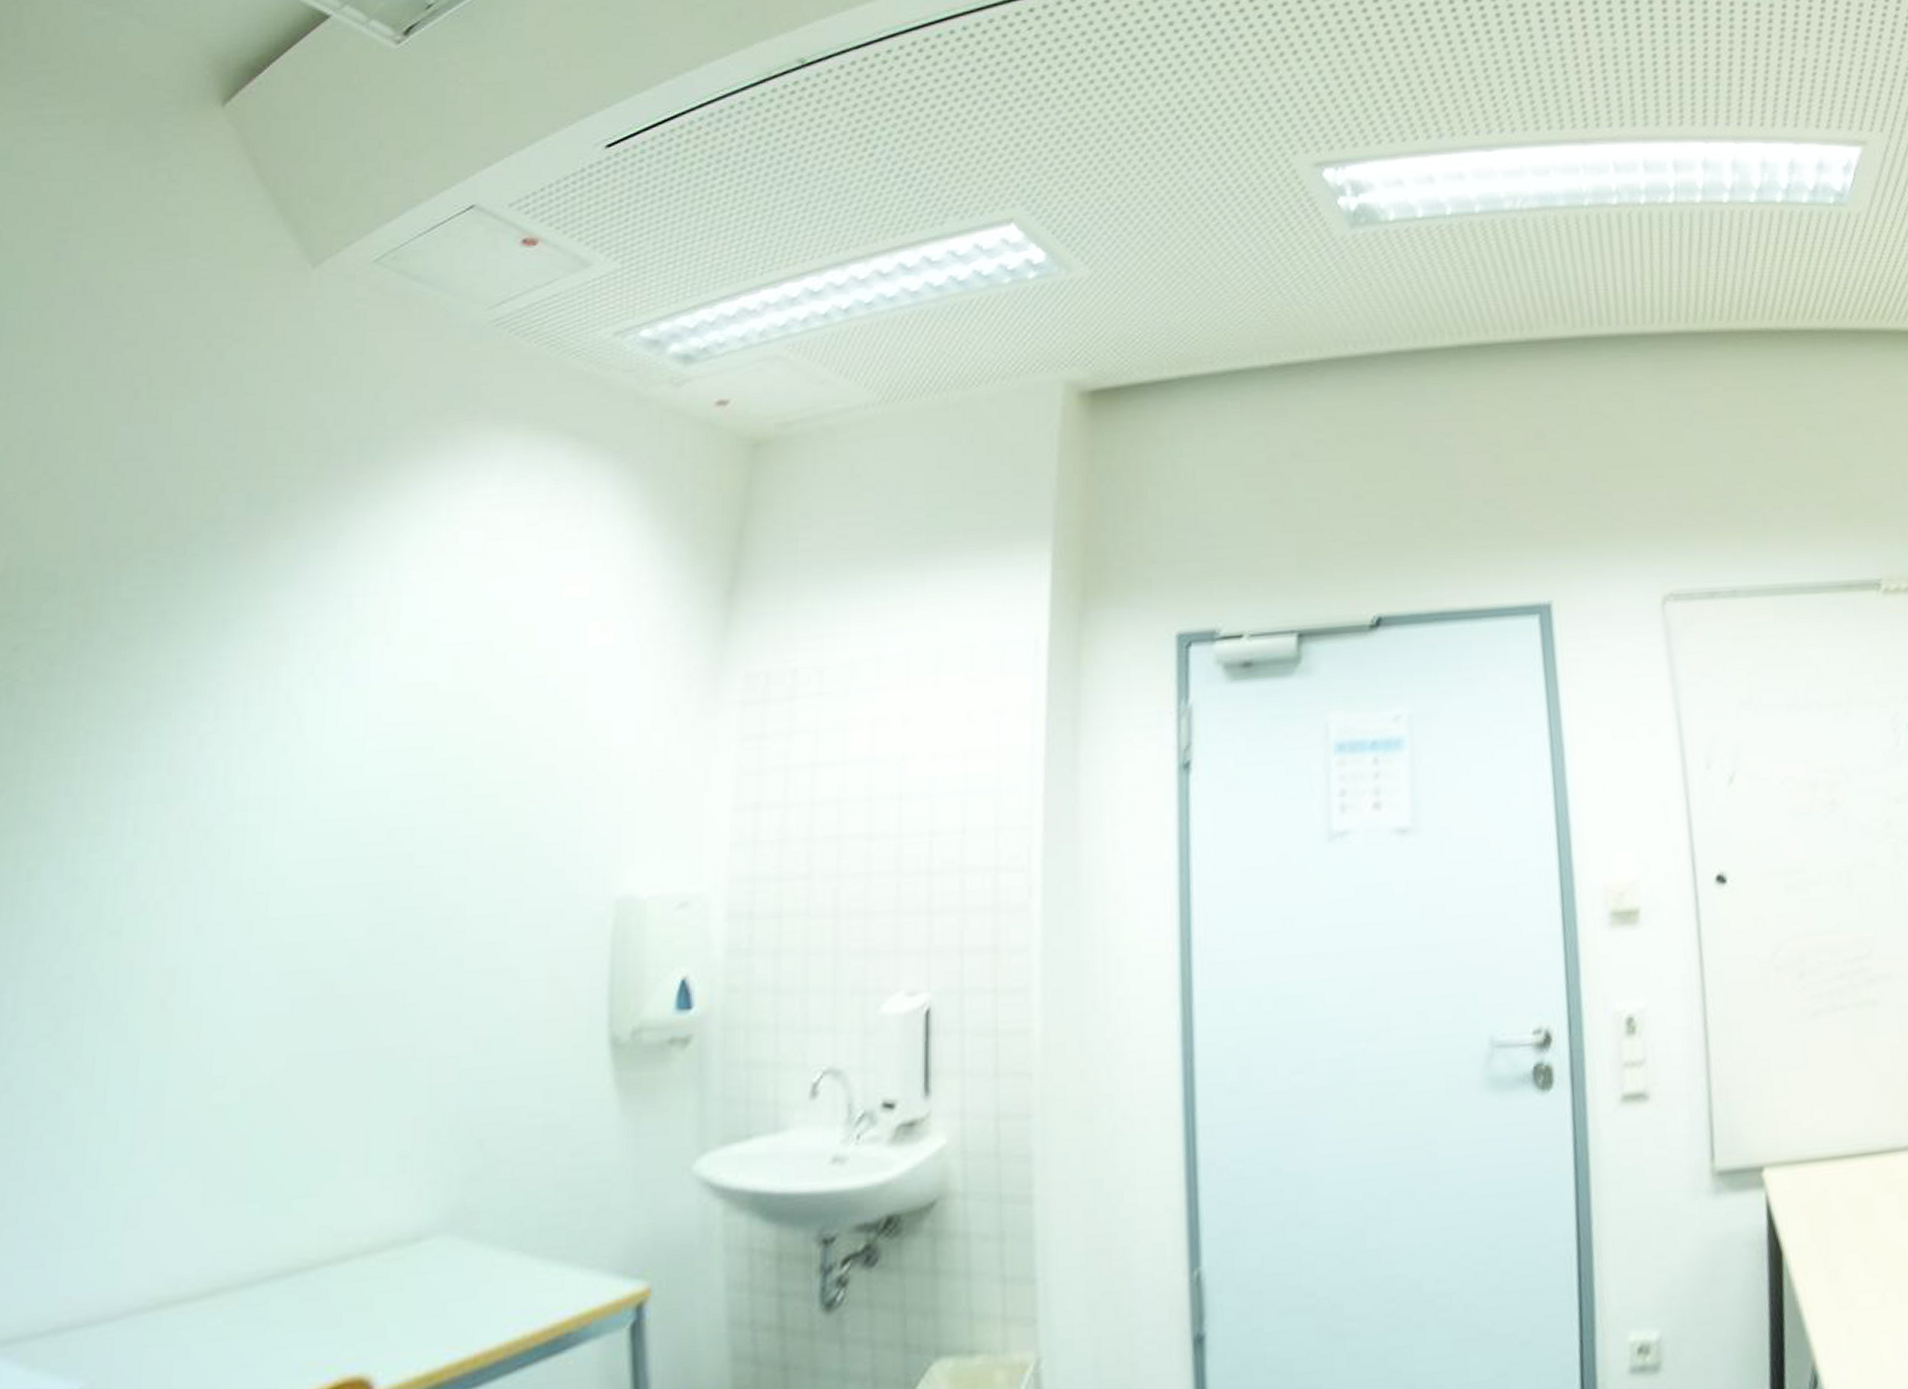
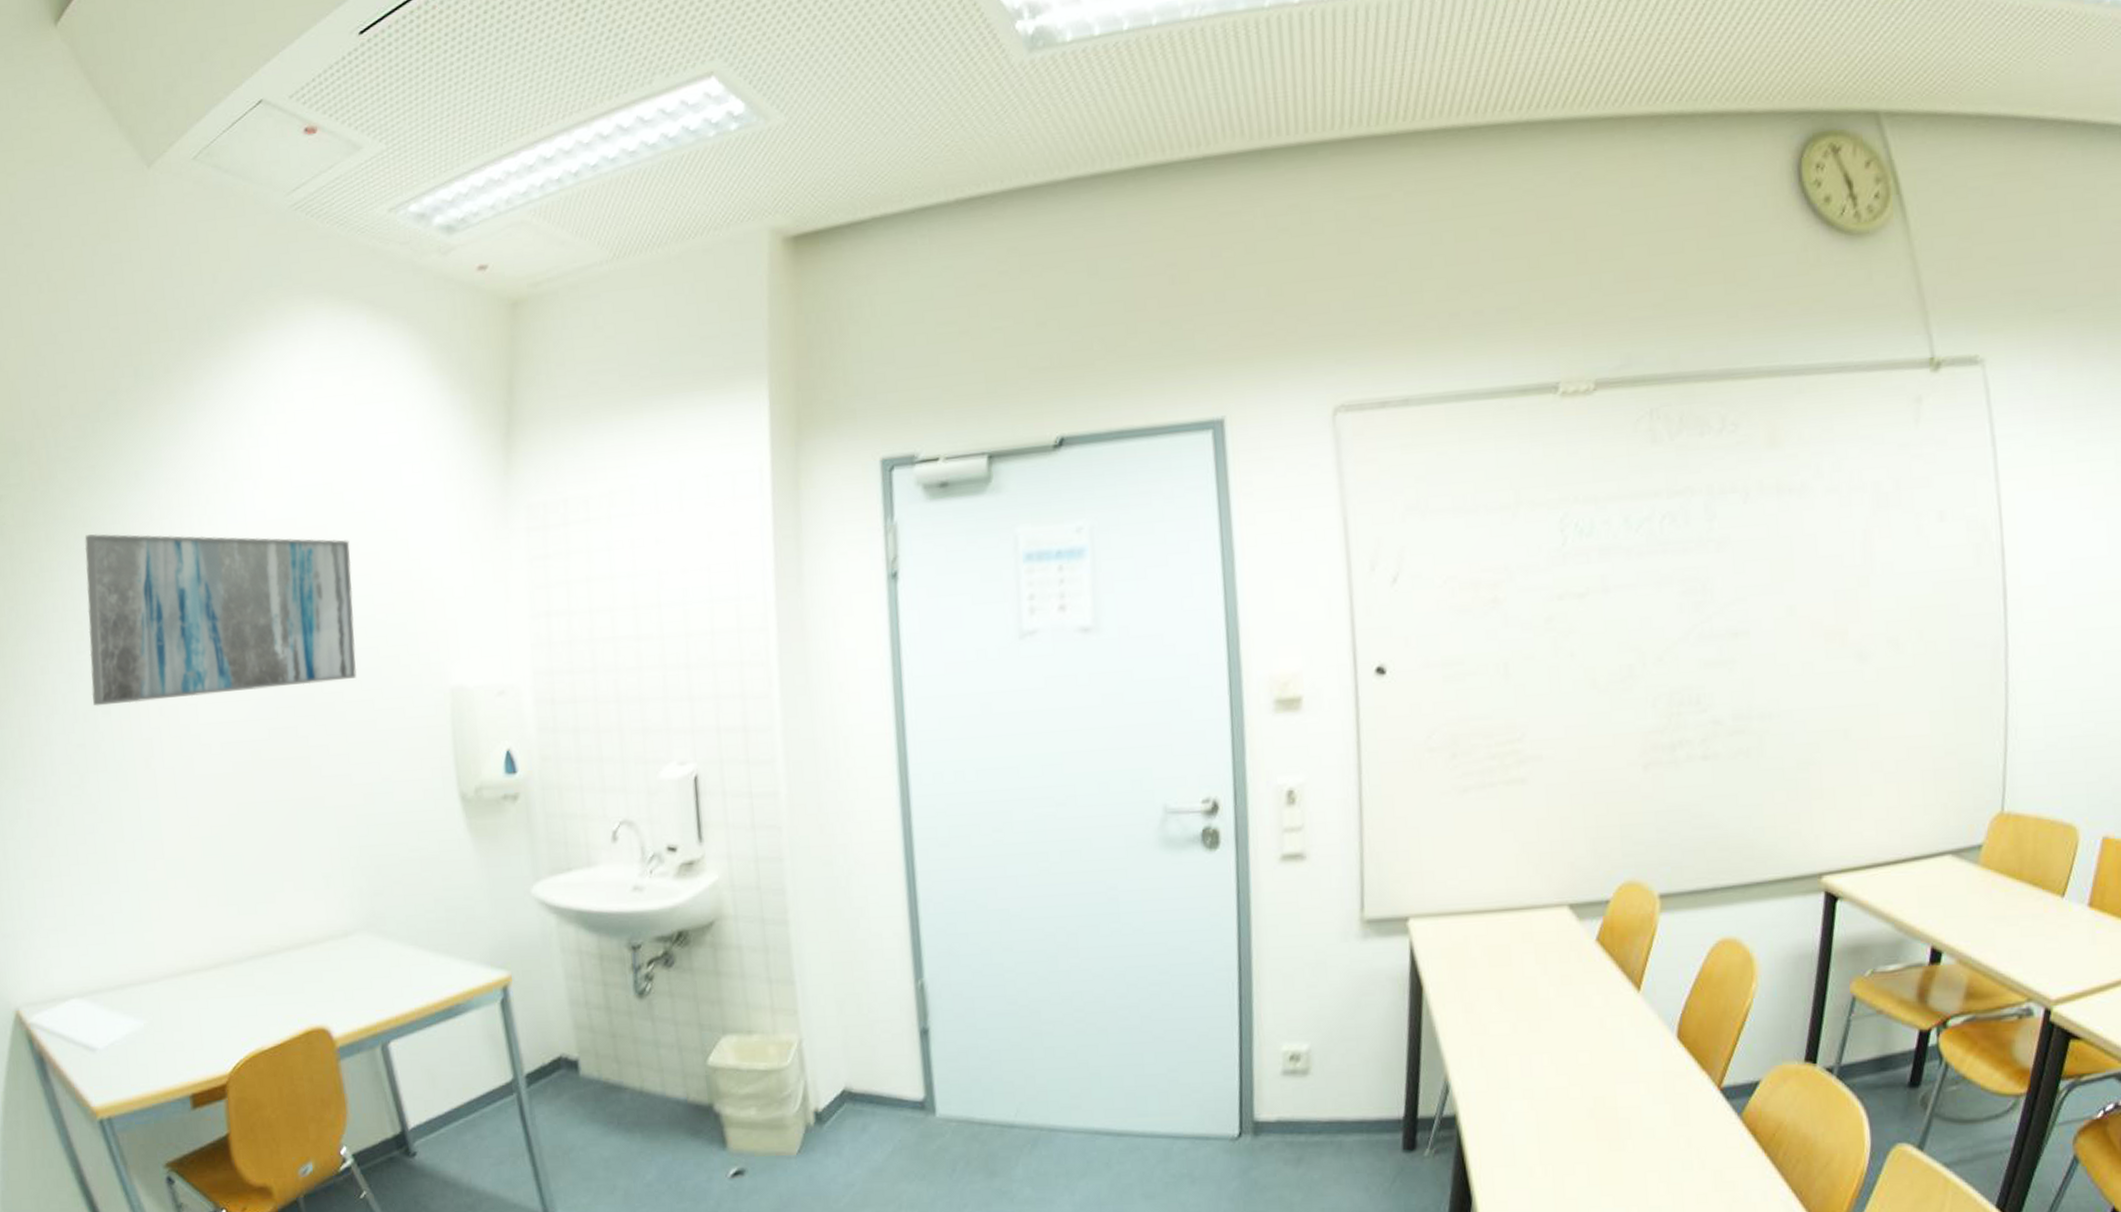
wall art: none [97,696,506,924] -> present [84,534,357,706]

